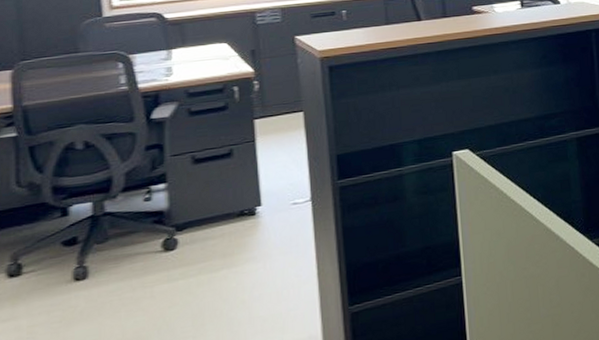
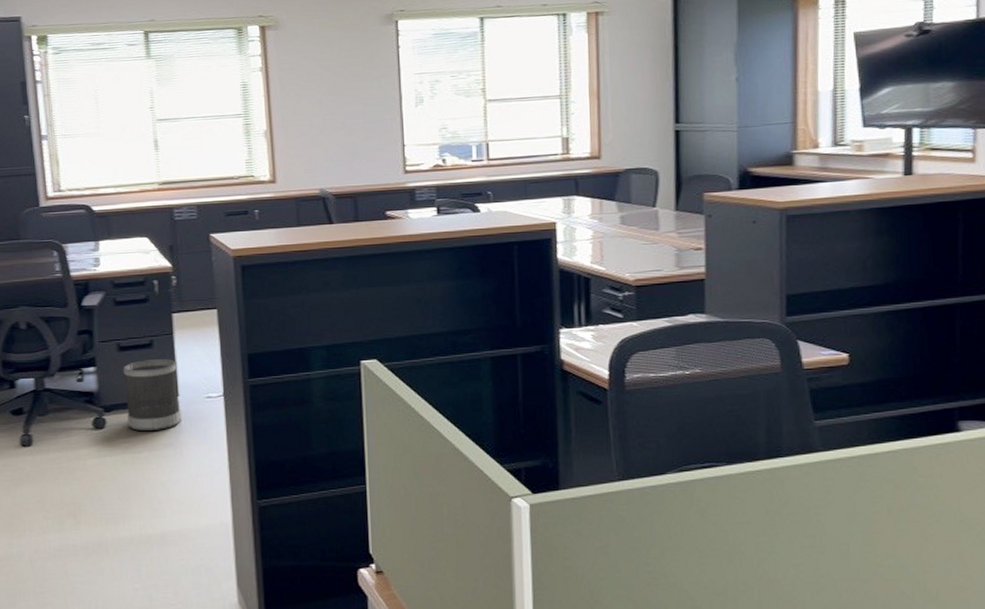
wastebasket: none [198,167,265,248] -> present [123,359,181,431]

